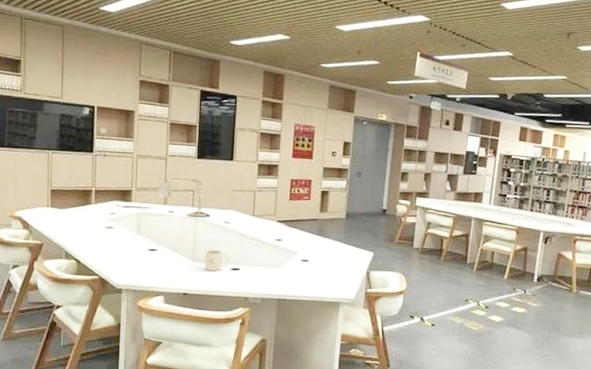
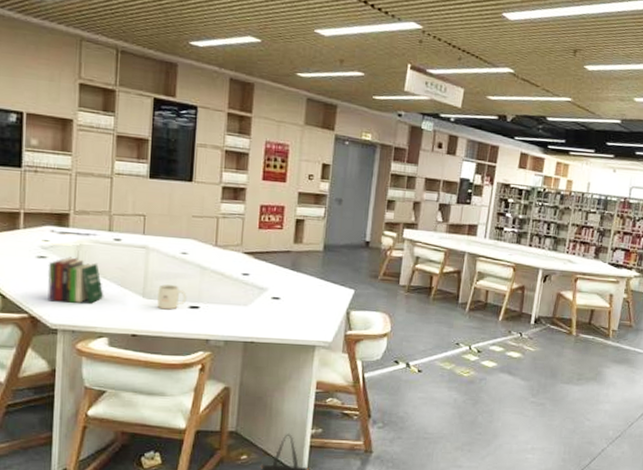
books: none [114,227,160,267] -> present [47,257,104,304]
desk lamp: present [154,177,211,218] -> none [97,199,165,247]

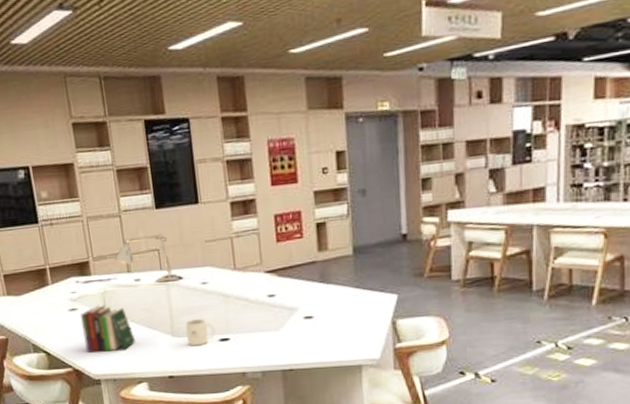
desk lamp: none [97,199,165,247] -> present [114,233,184,283]

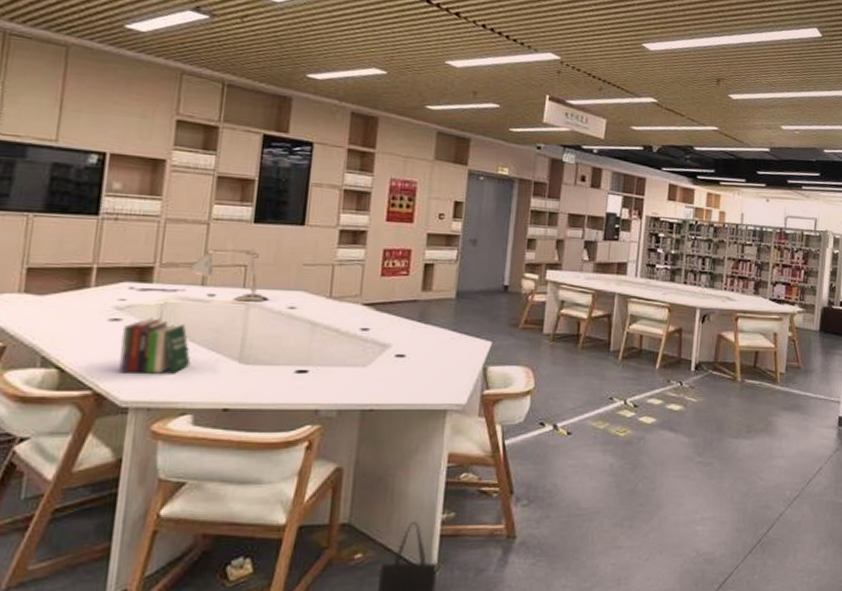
mug: present [185,319,216,347] -> none [256,346,294,376]

